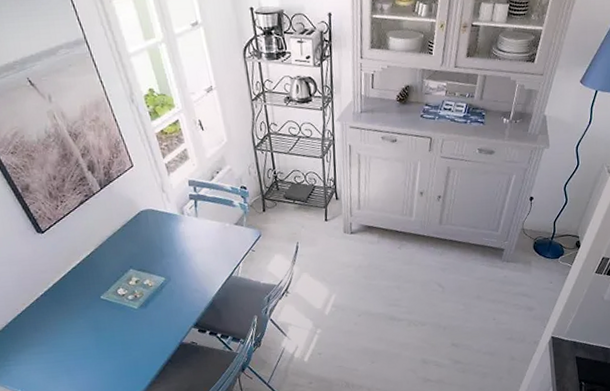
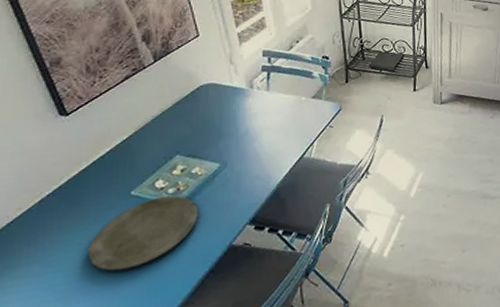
plate: none [78,301,154,355] -> present [88,195,199,271]

